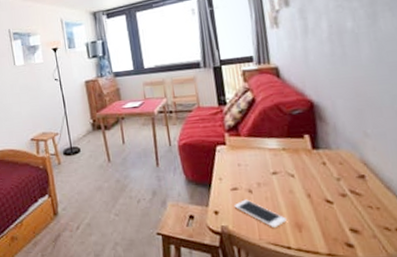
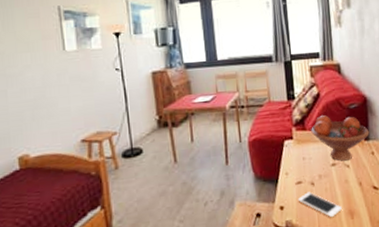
fruit bowl: none [246,121,319,170] -> present [311,115,369,162]

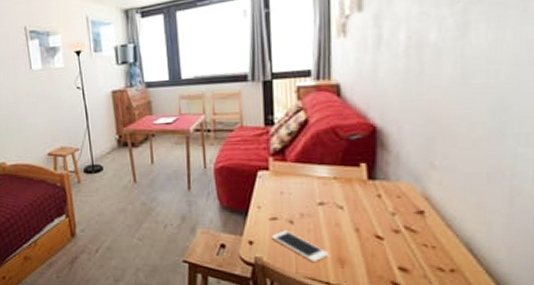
fruit bowl: present [311,115,369,162] -> none [293,146,377,201]

